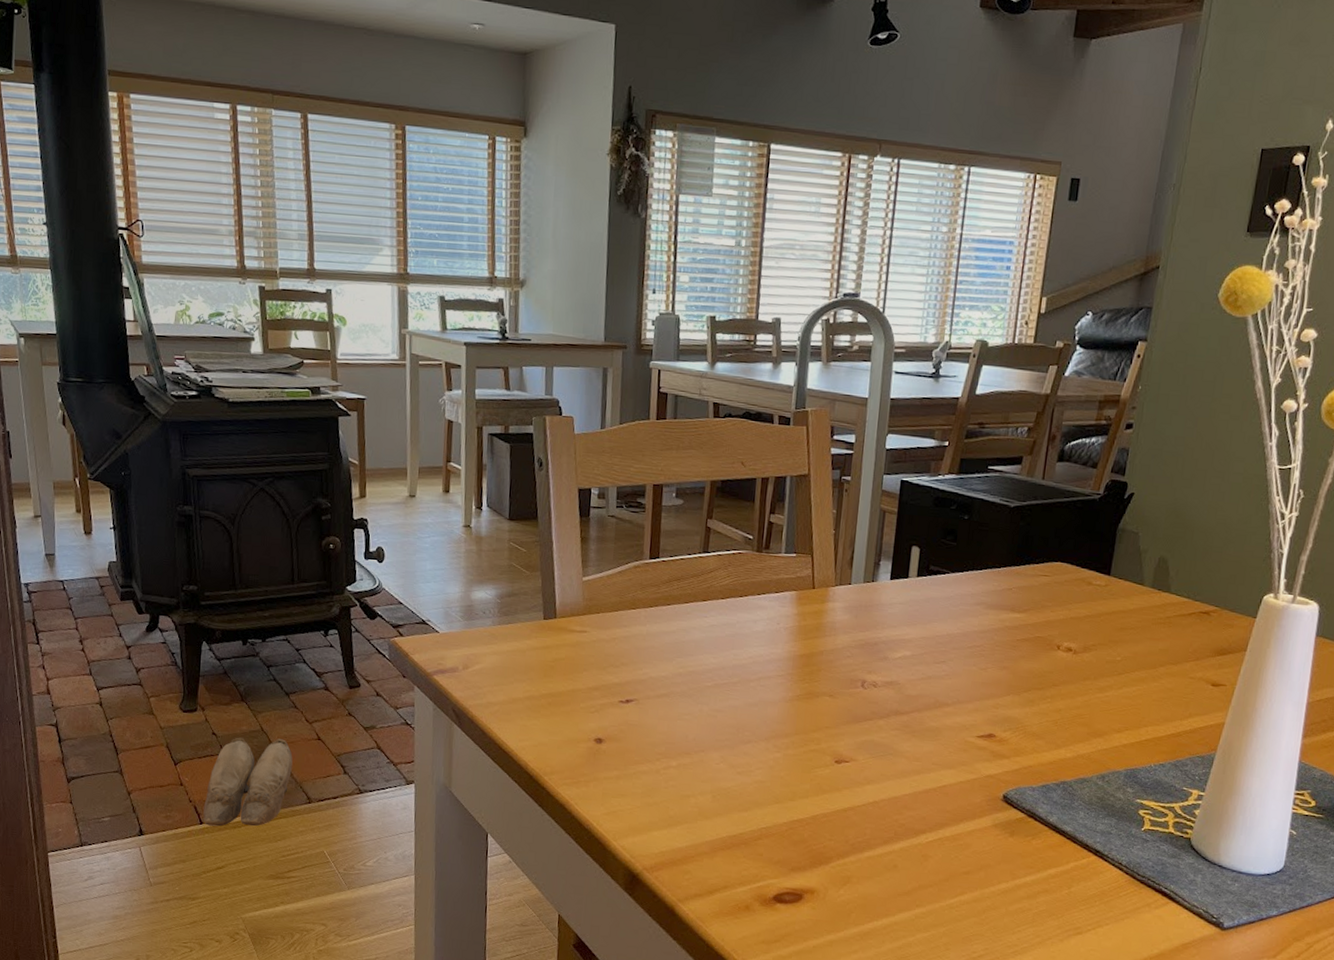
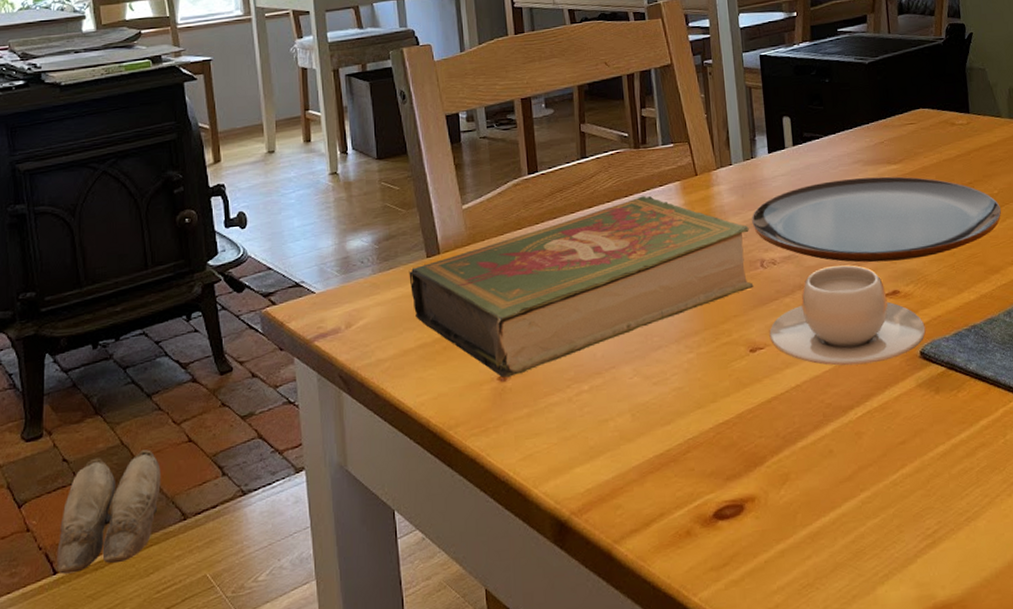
book: none [525,599,857,741] -> present [409,196,754,378]
teacup: none [856,699,1015,797] -> present [769,265,927,366]
plate: none [860,617,1120,708] -> present [752,176,1002,263]

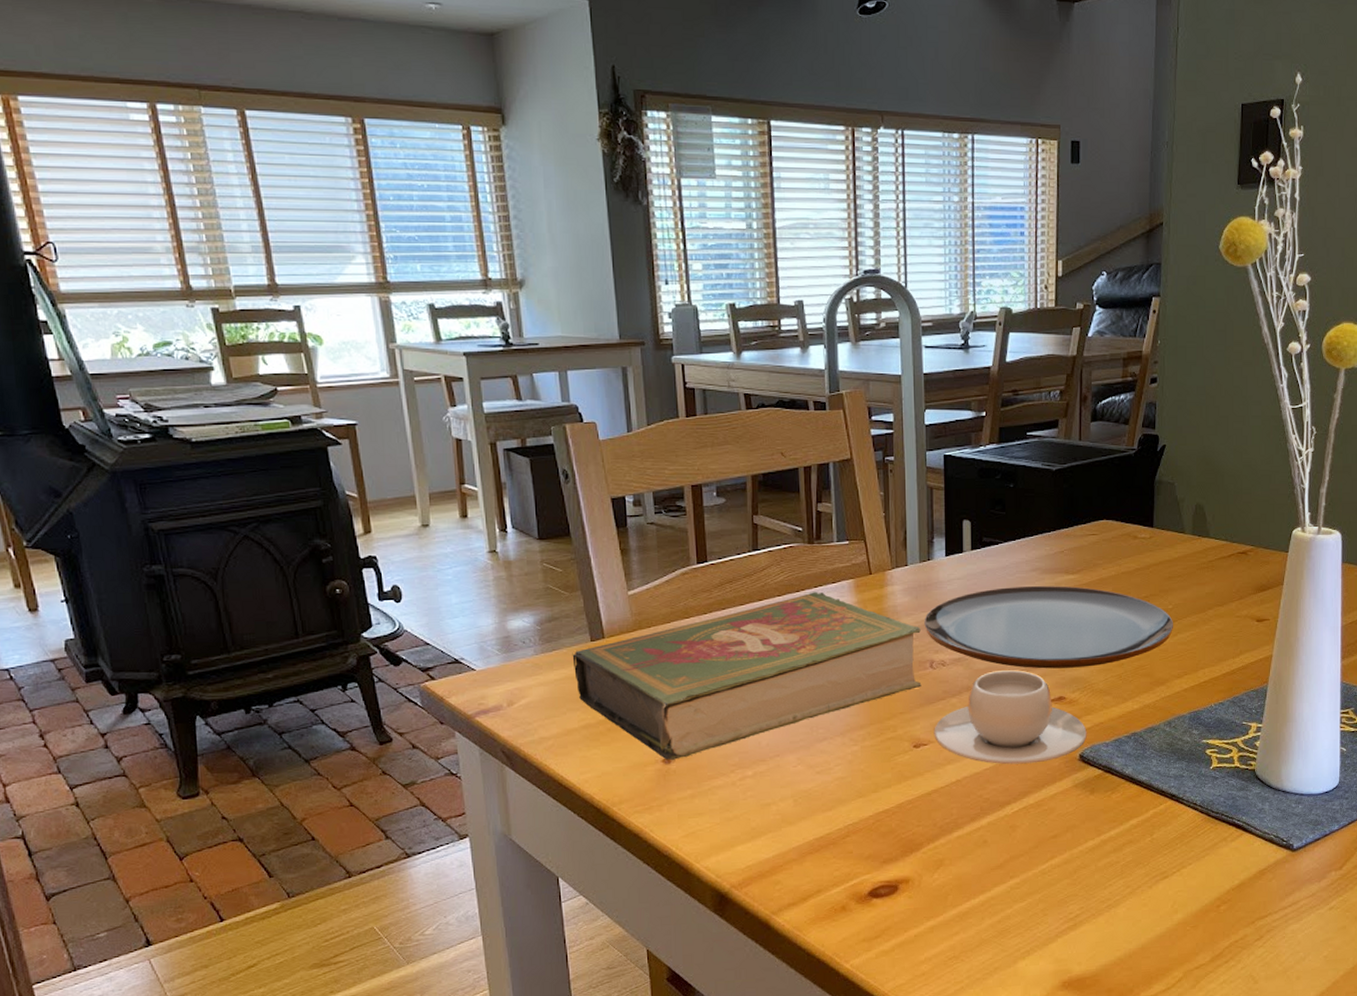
slippers: present [57,449,161,574] -> none [222,812,324,922]

